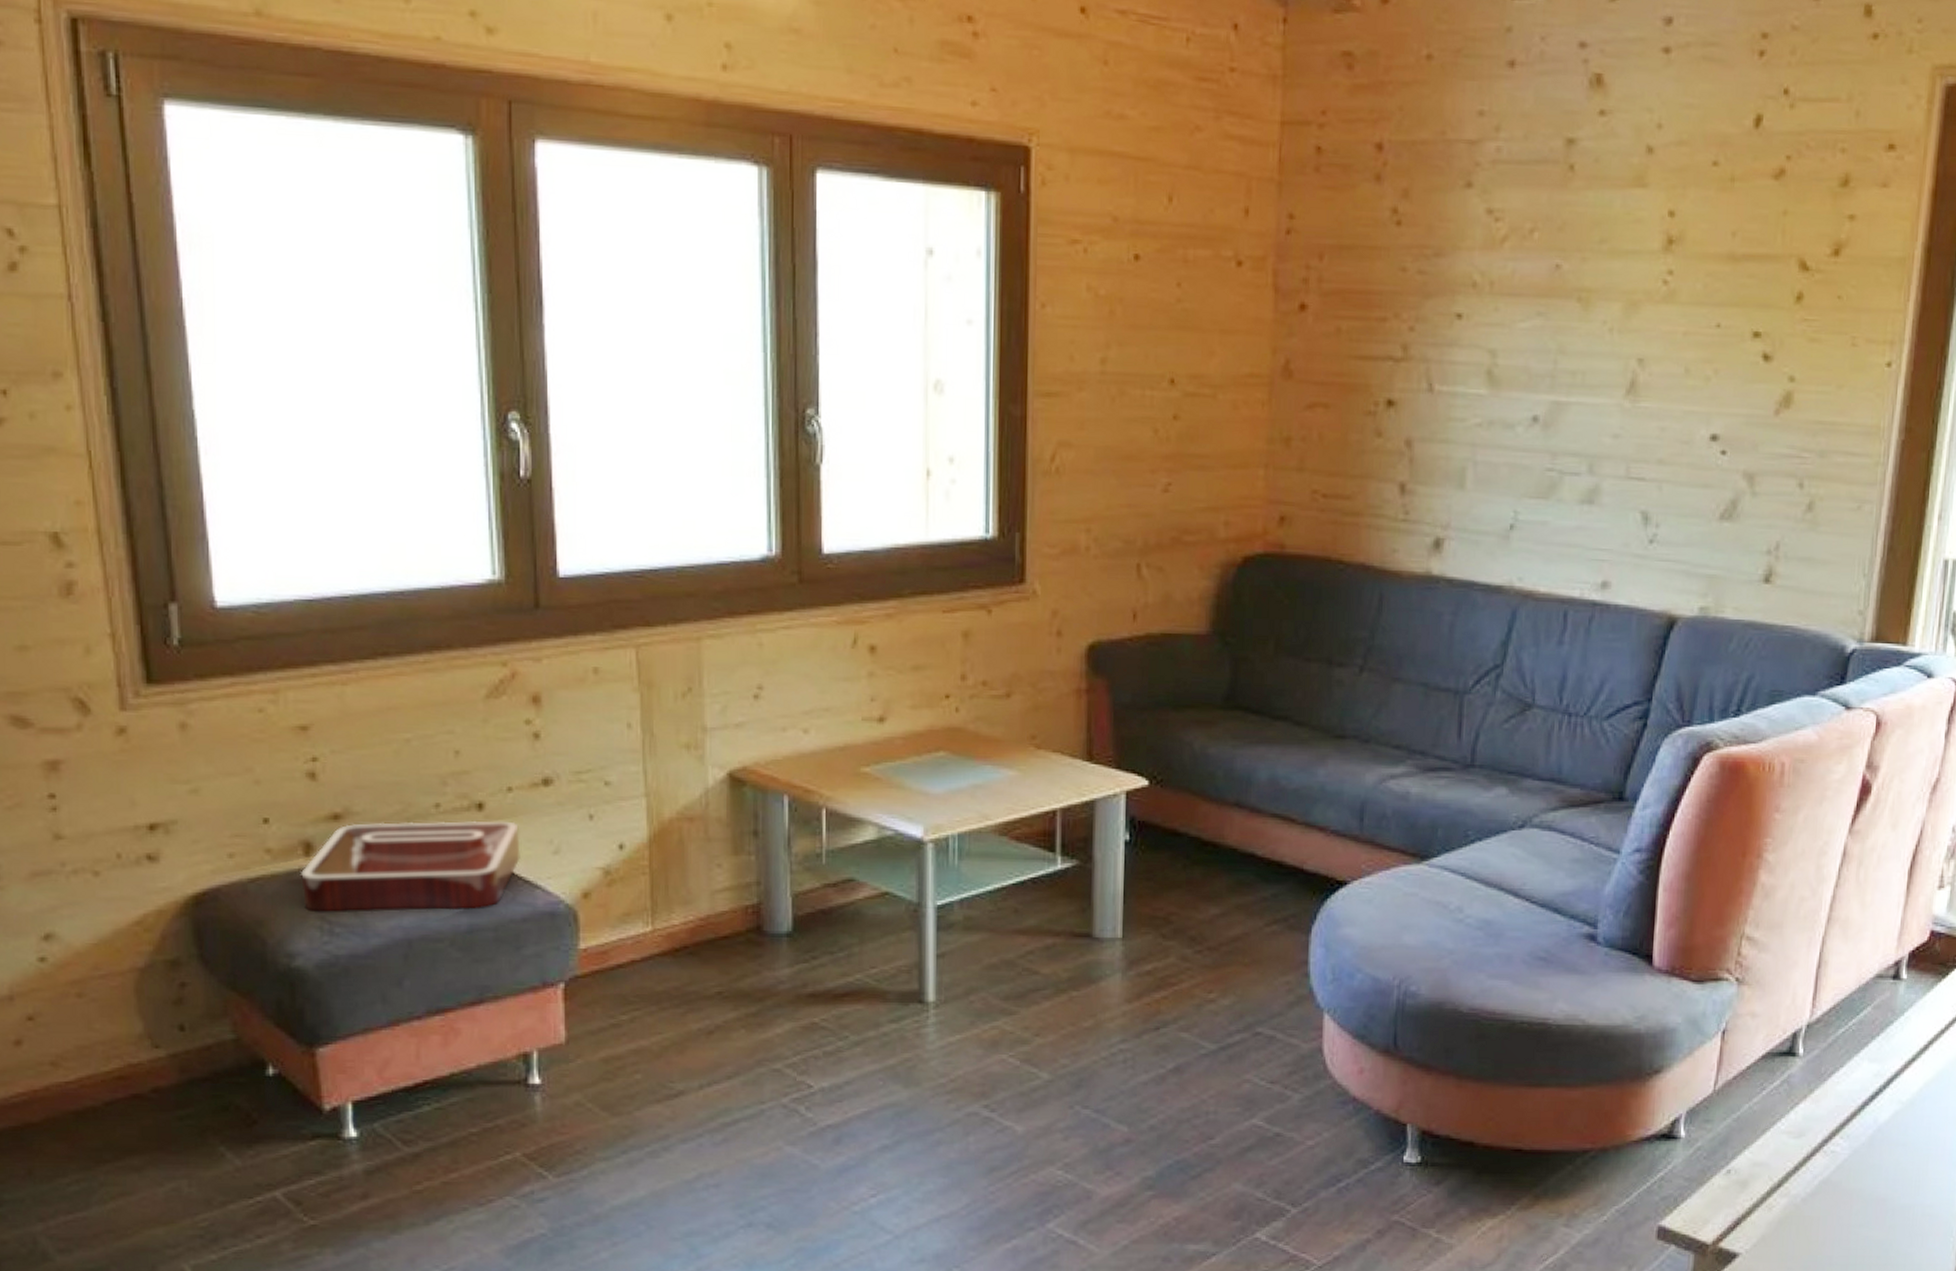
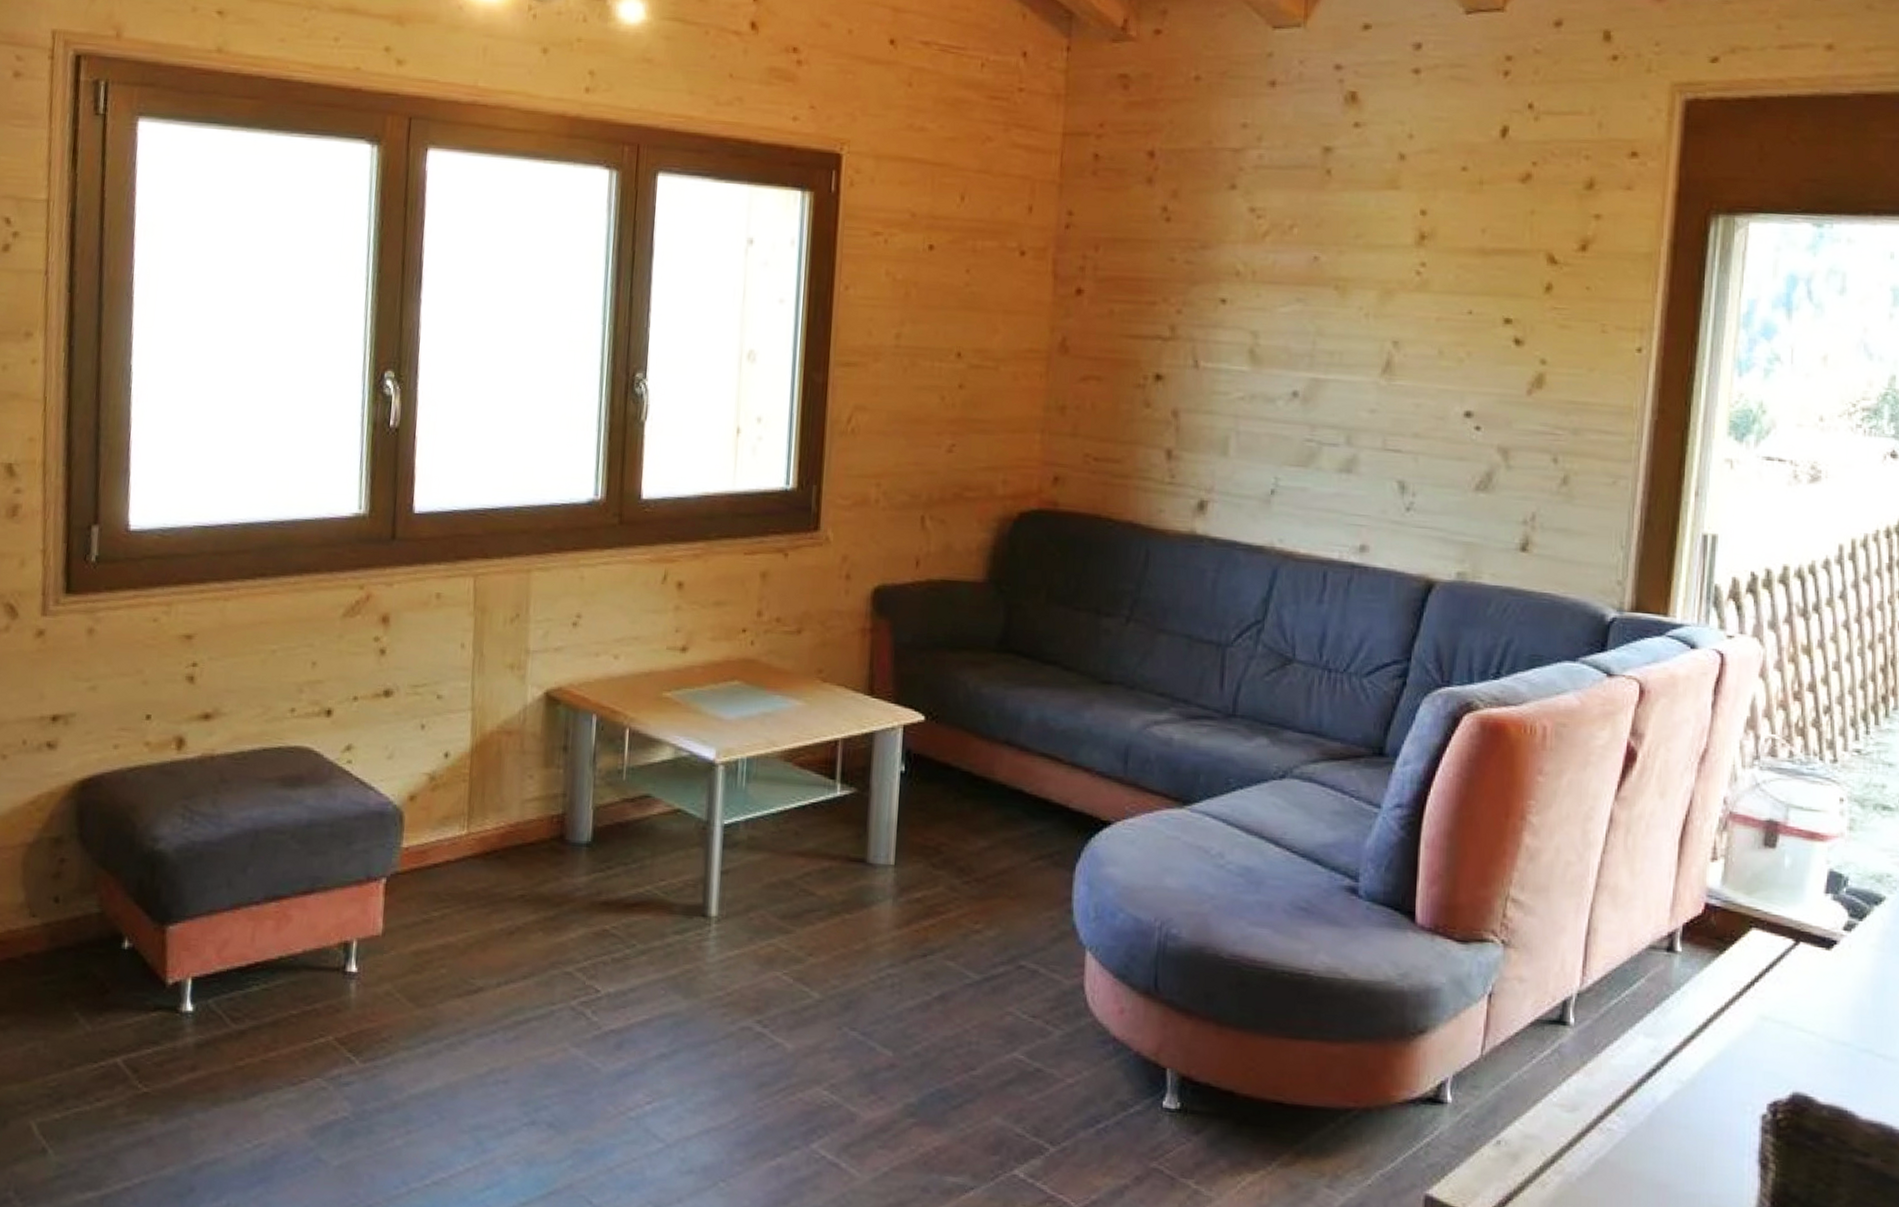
decorative tray: present [301,820,520,914] -> none [170,723,360,806]

